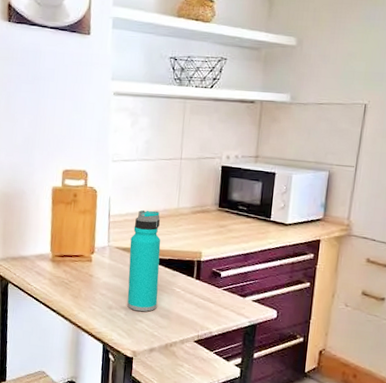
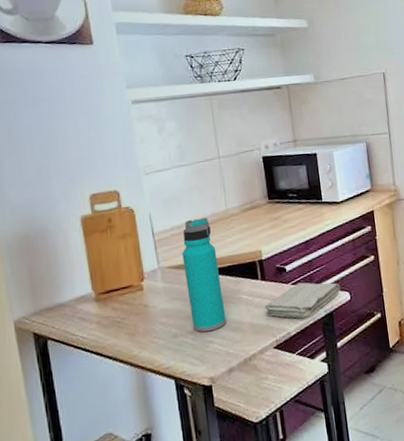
washcloth: none [193,290,269,324] -> present [264,282,340,319]

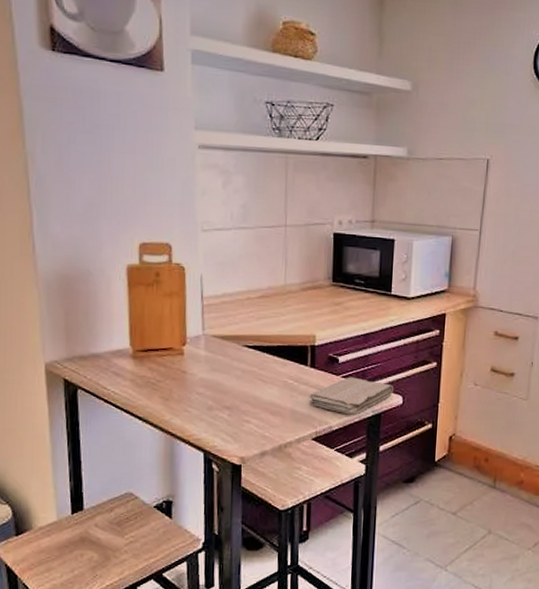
water bottle: present [182,217,227,332] -> none [229,288,267,411]

